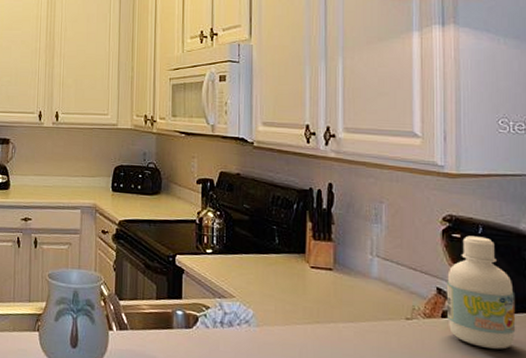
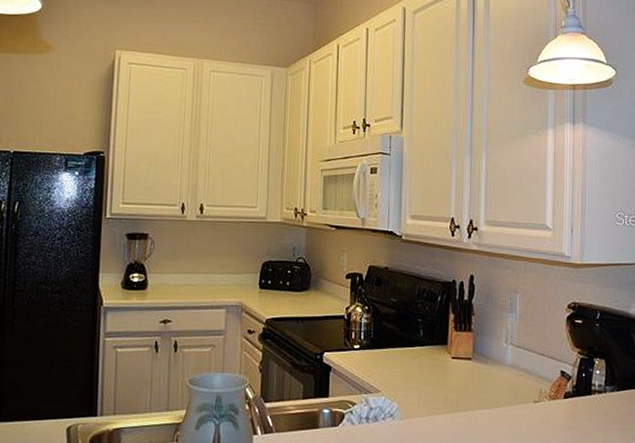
bottle: present [446,235,516,350] -> none [568,321,624,424]

